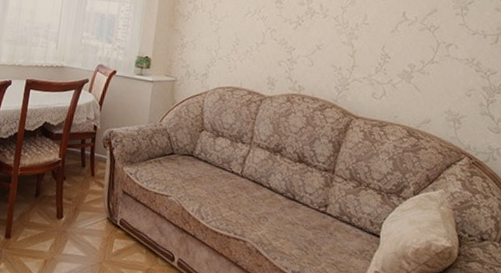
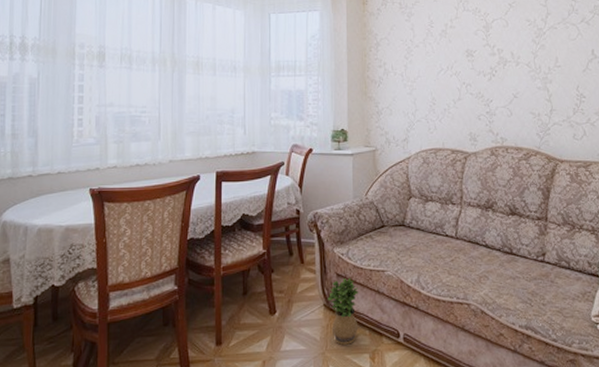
potted plant: none [111,196,142,259] -> present [327,278,359,345]

